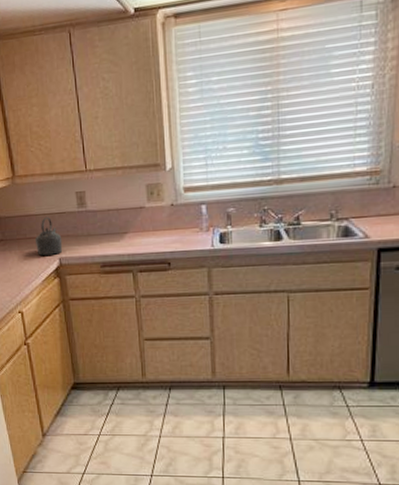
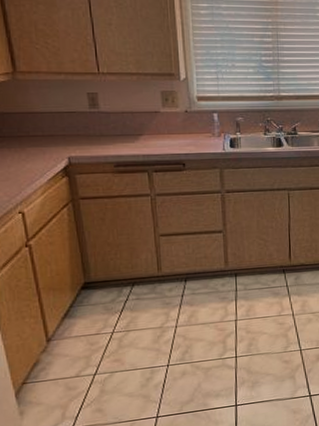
kettle: present [34,216,63,256] -> none [39,115,72,154]

